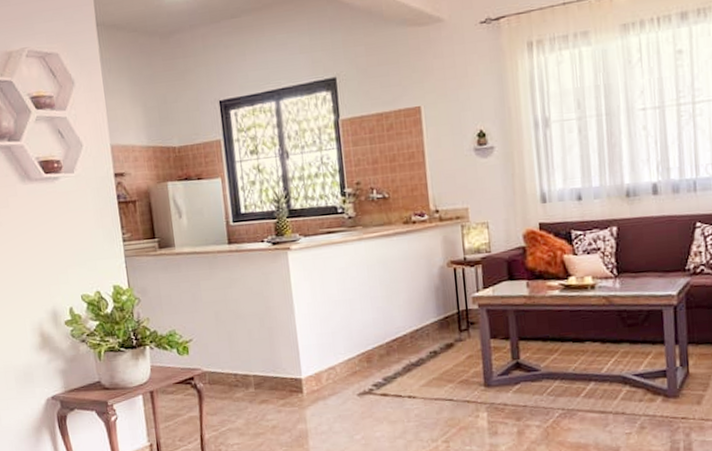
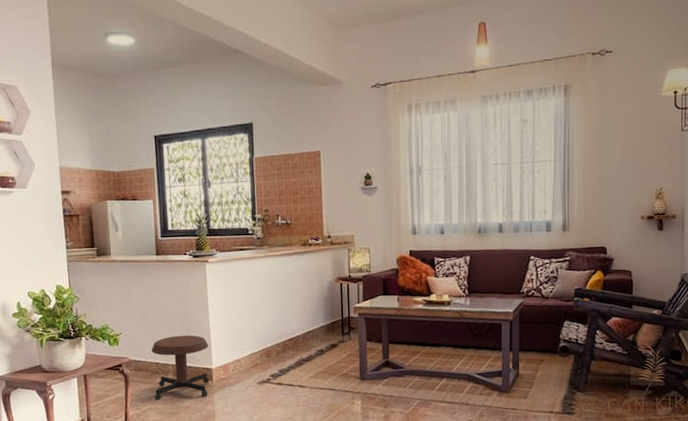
stool: none [228,338,299,419] -> present [151,335,209,400]

